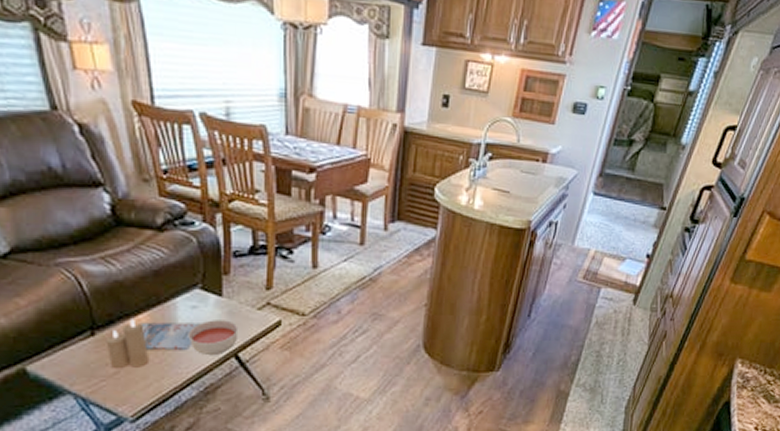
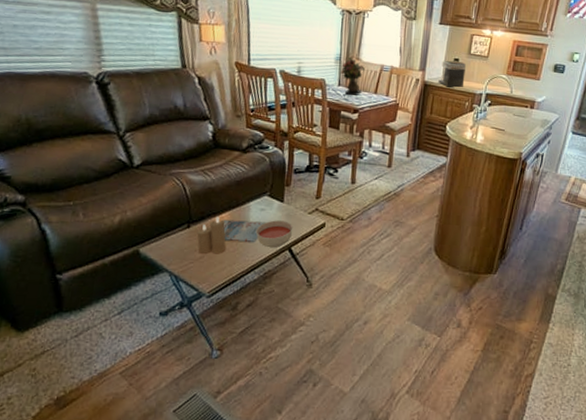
bouquet: none [288,92,322,149] -> present [341,56,366,96]
coffee maker: none [423,97,458,136] -> present [438,60,466,88]

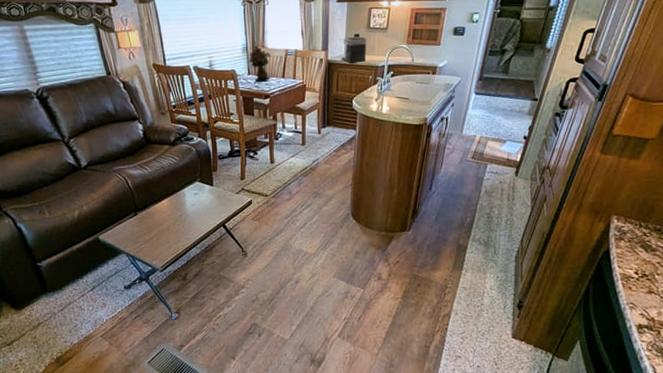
candle: present [197,216,227,254] -> none [143,203,170,236]
magazine: present [223,219,267,242] -> none [164,204,201,224]
bowl: present [255,220,293,248] -> none [193,202,225,226]

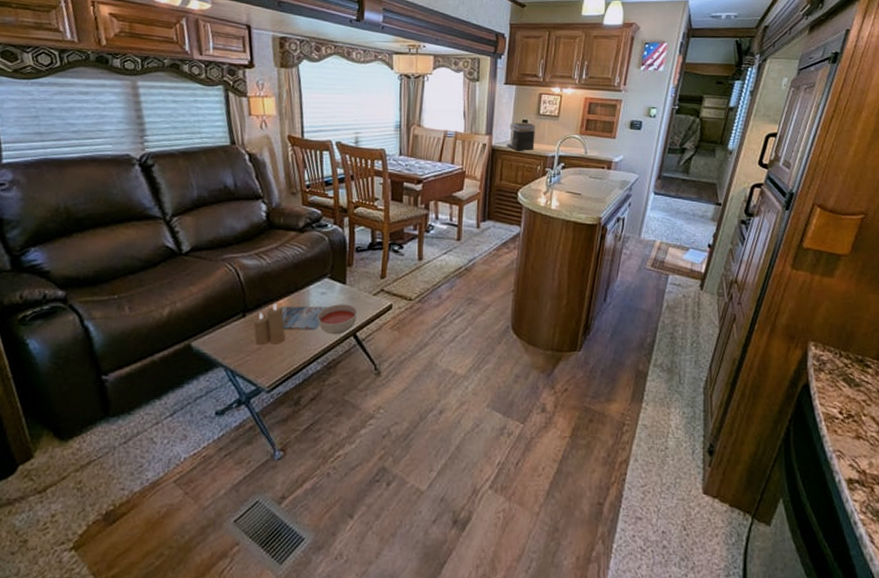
candle: none [143,203,170,236] -> present [253,303,286,344]
magazine: none [164,204,201,224] -> present [281,306,329,330]
bowl: none [193,202,225,226] -> present [317,304,358,335]
bouquet: present [249,45,272,83] -> none [402,123,428,166]

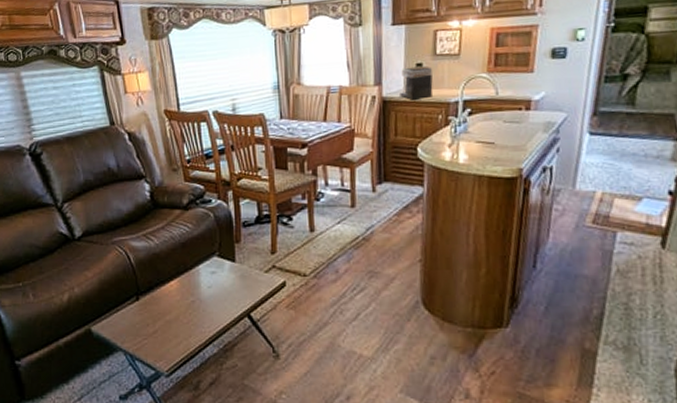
candle: present [253,303,286,344] -> none [147,285,180,328]
magazine: present [281,306,329,330] -> none [172,286,220,312]
bowl: present [317,304,358,335] -> none [209,283,250,316]

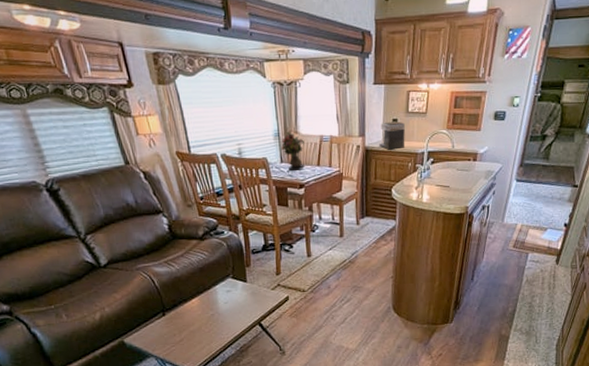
bouquet: none [281,83,310,129] -> present [281,131,305,172]

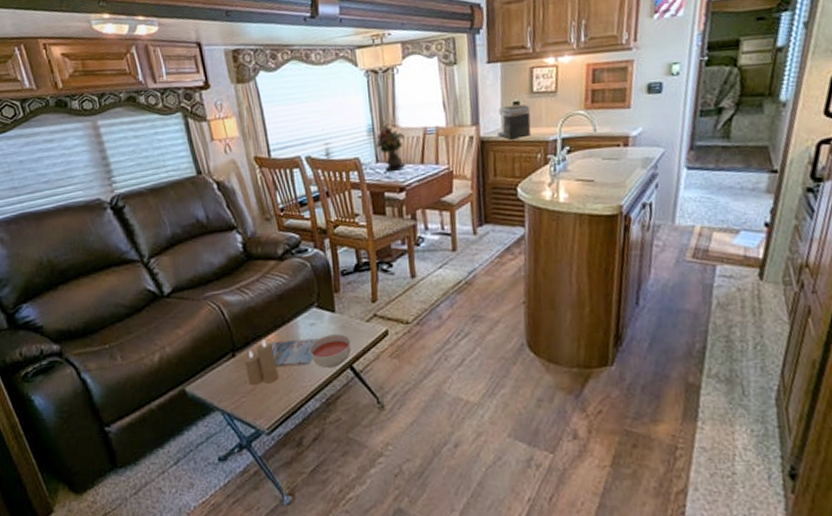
candle: none [172,302,202,337] -> present [244,339,279,385]
magazine: none [194,302,235,324] -> present [270,338,320,367]
bowl: none [226,299,260,325] -> present [309,334,352,369]

